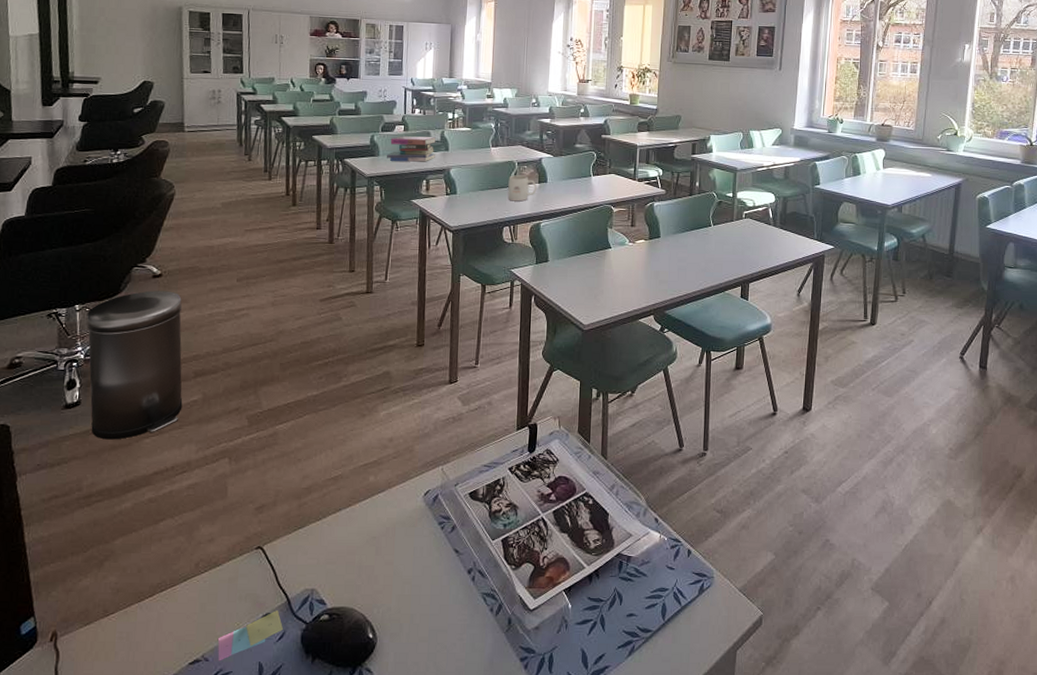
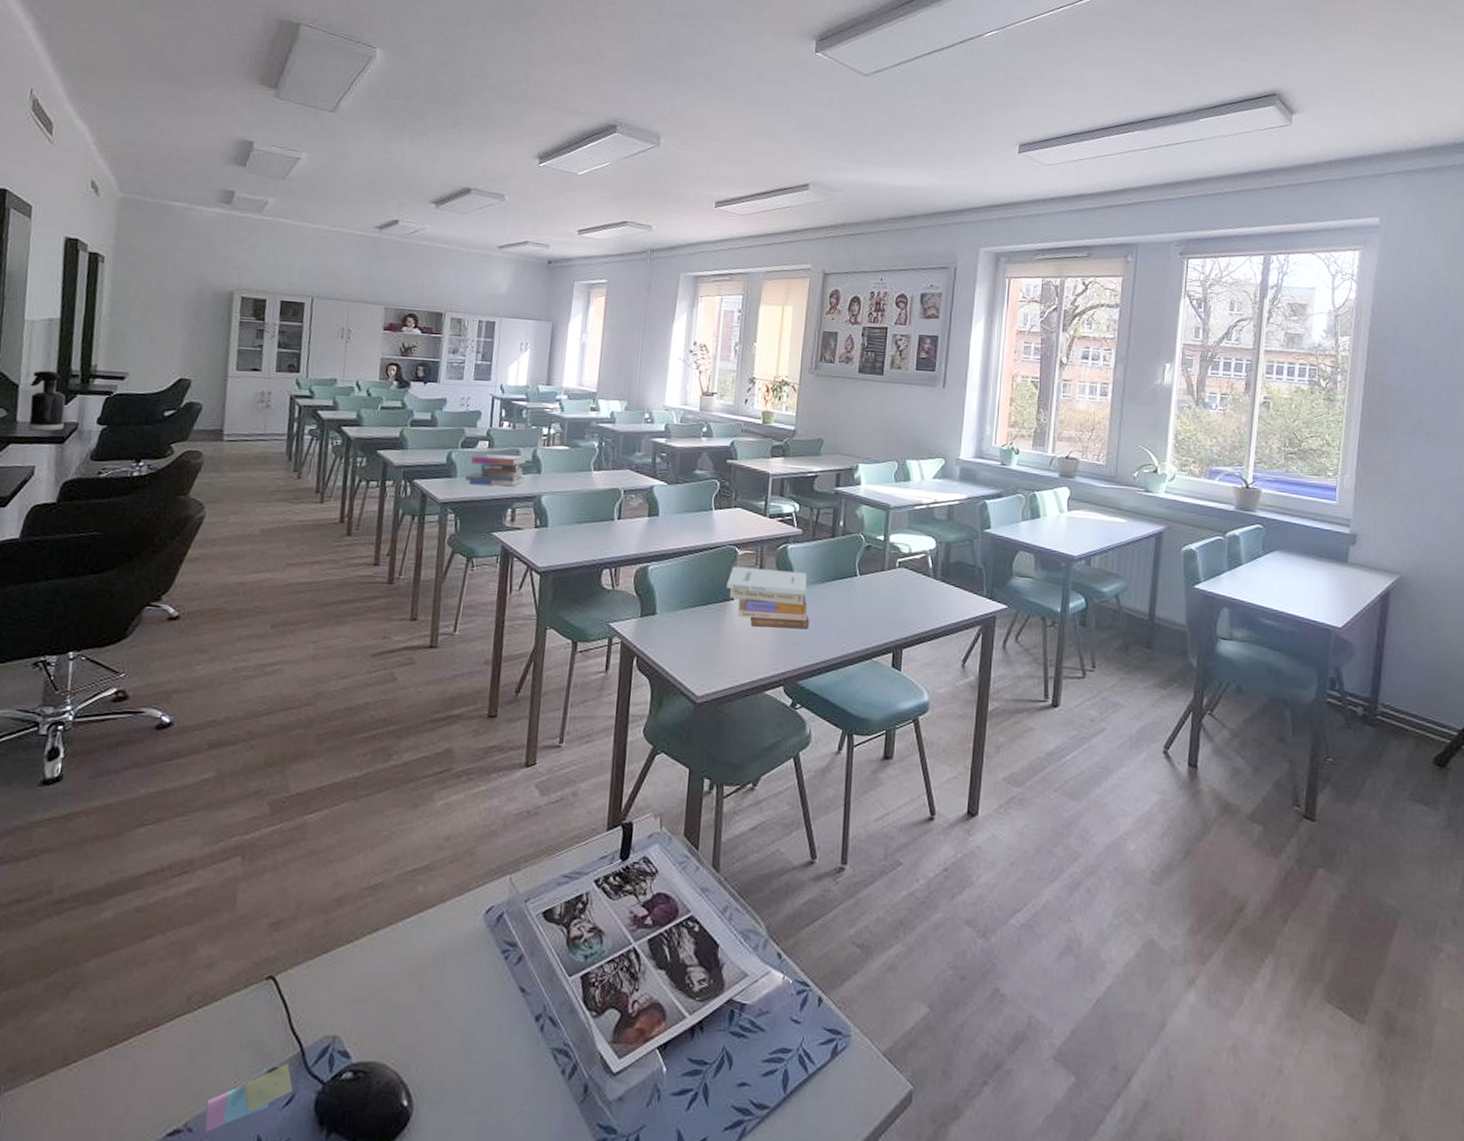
spray bottle: none [20,78,52,128] -> present [28,370,66,431]
pedal bin: present [86,290,183,440] -> none [72,636,202,828]
mug: present [508,175,537,202] -> none [609,505,646,539]
books: none [605,221,673,270] -> present [726,566,810,630]

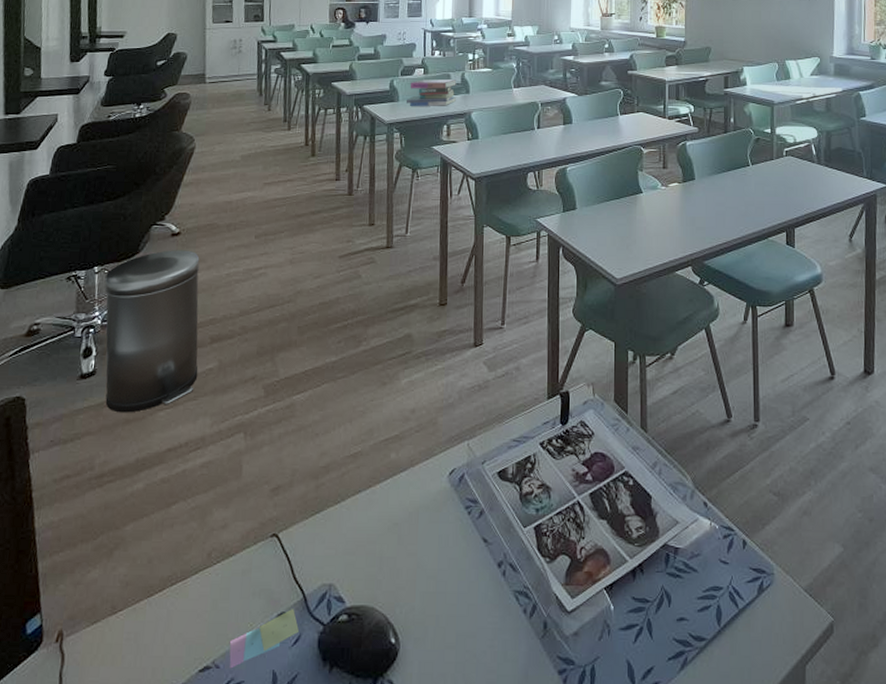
spray bottle: present [28,370,66,431] -> none [50,35,79,85]
pedal bin: none [72,636,202,828] -> present [104,250,200,413]
books: present [726,566,810,630] -> none [635,163,710,215]

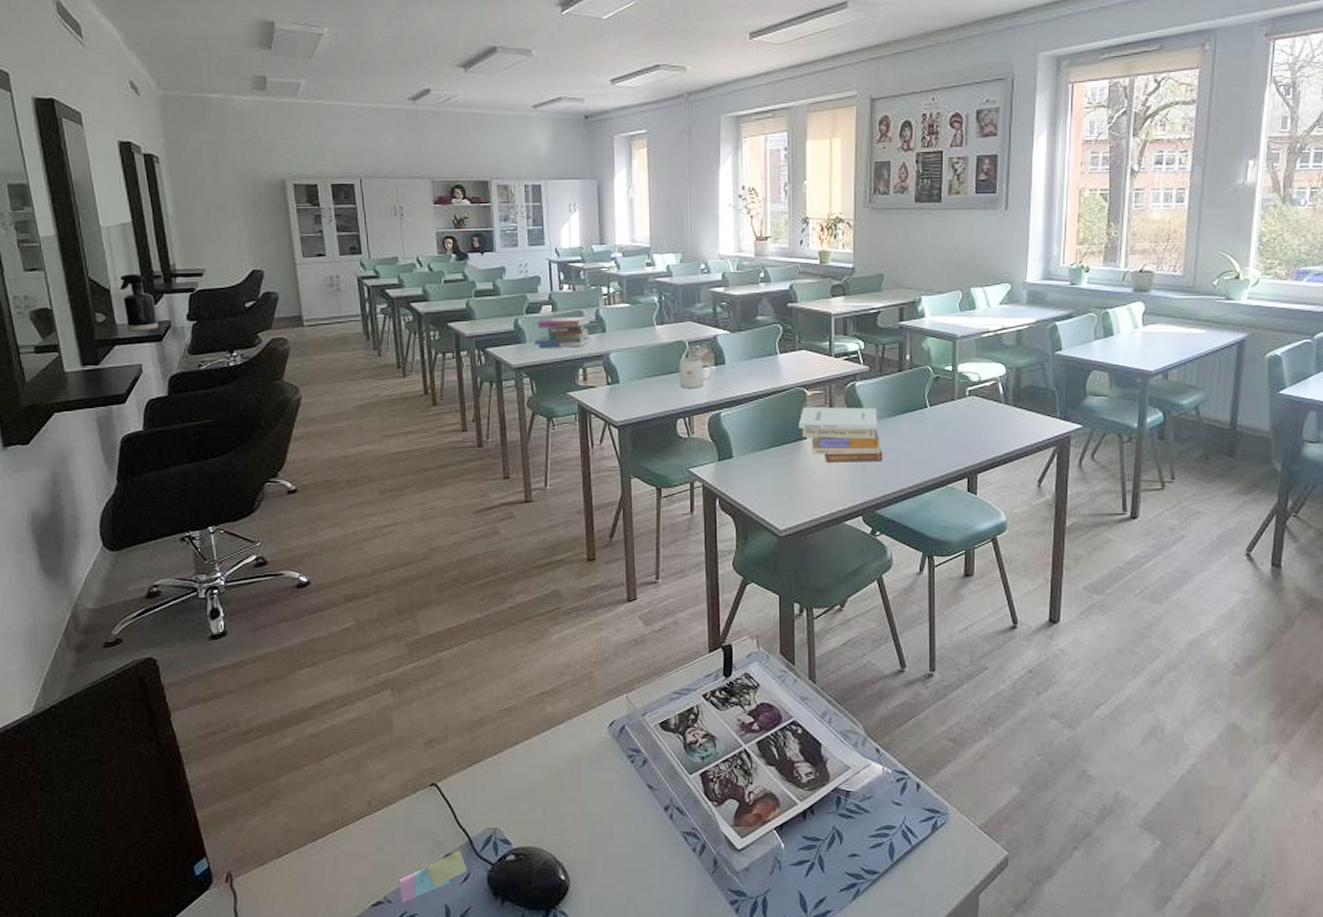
spray bottle: none [50,35,79,85] -> present [120,274,159,331]
pedal bin: present [104,250,200,413] -> none [221,508,335,672]
mug: none [531,117,562,145] -> present [679,357,714,389]
books: none [635,163,710,215] -> present [798,406,883,462]

